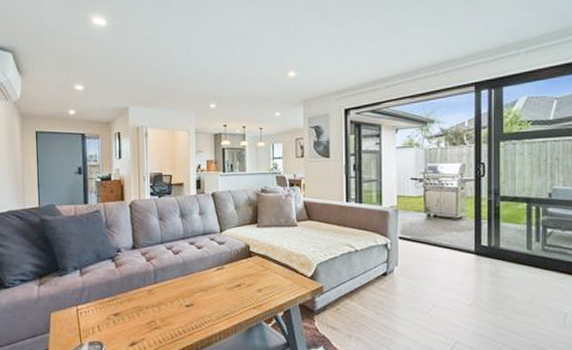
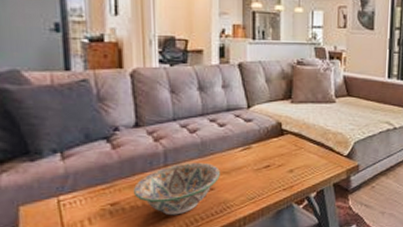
decorative bowl: none [130,280,198,327] -> present [132,162,220,216]

